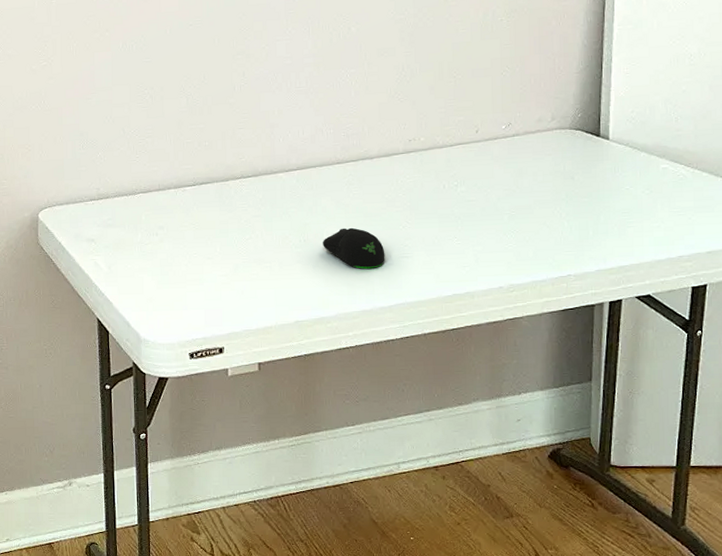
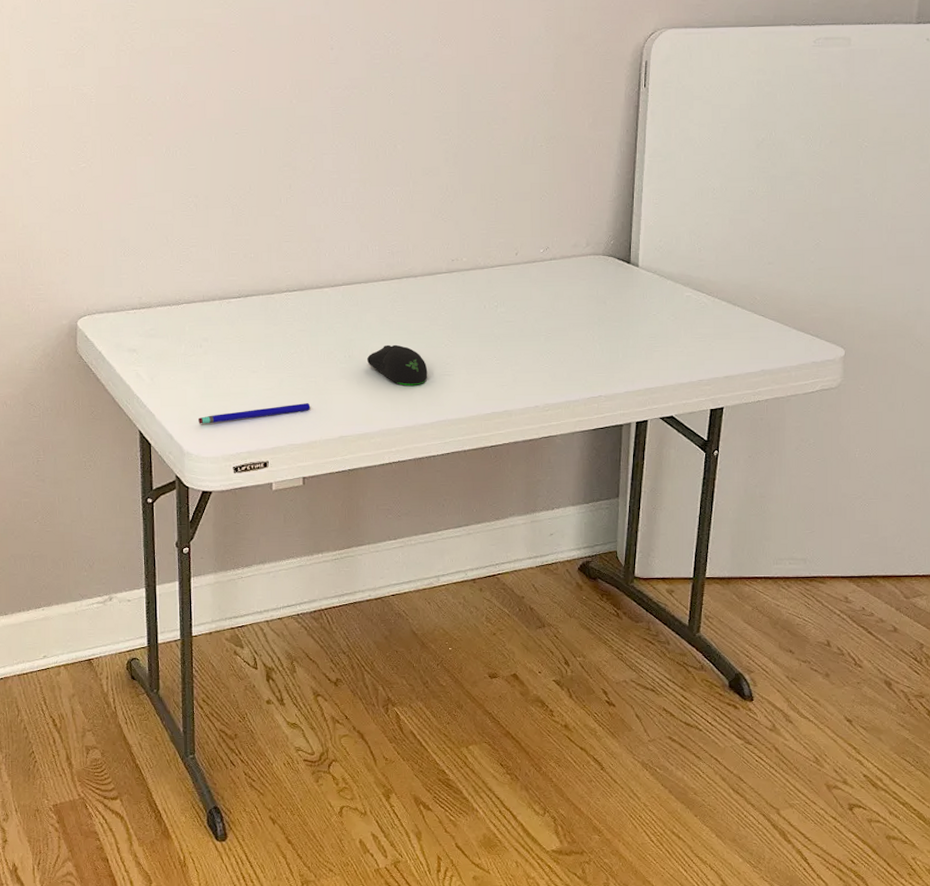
pen: none [155,288,266,311] -> present [198,403,311,424]

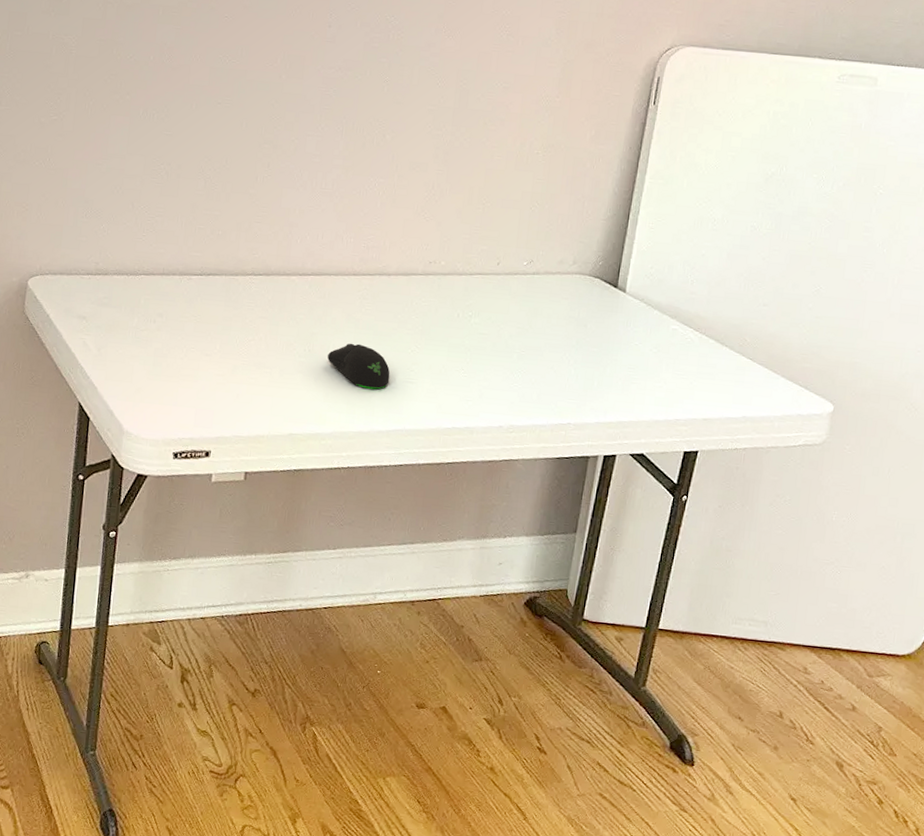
pen: present [198,403,311,424] -> none [142,394,262,404]

